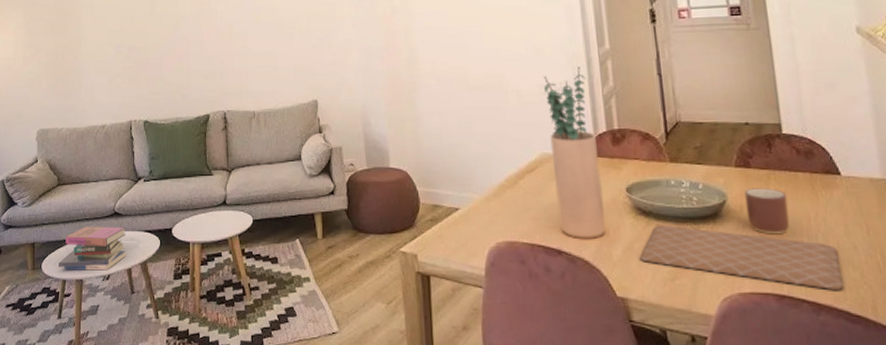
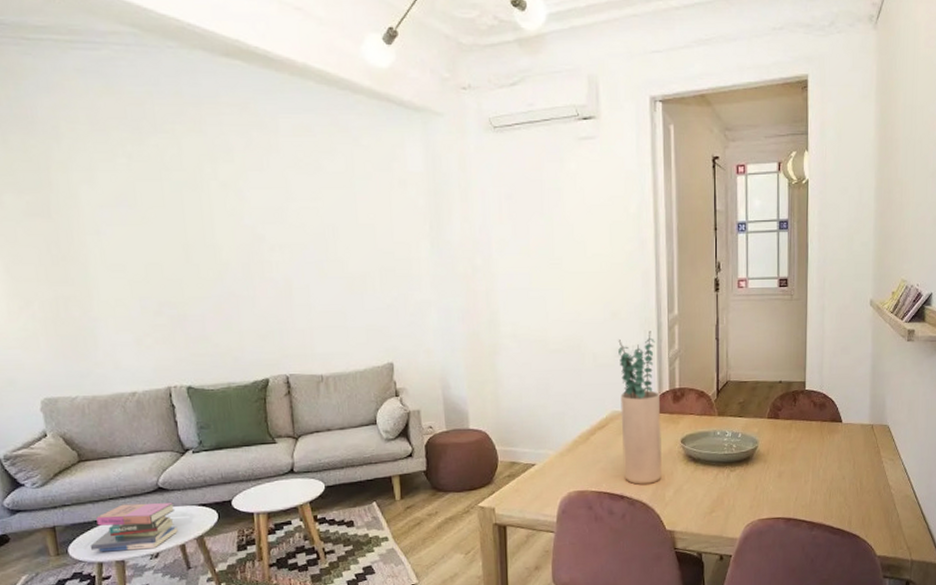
placemat: present [640,225,844,290] -> none [687,469,832,511]
mug: present [744,188,790,235] -> none [771,434,802,472]

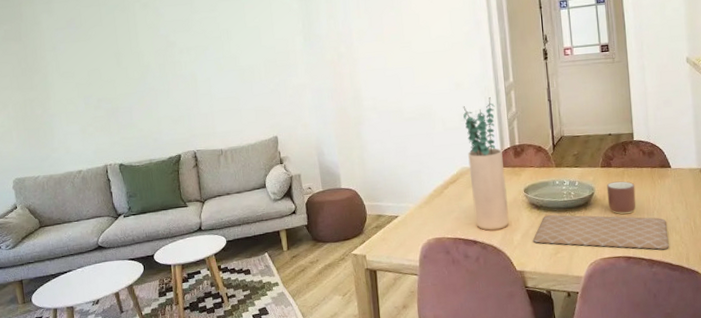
books: present [89,502,178,552] -> none [47,258,113,300]
placemat: none [687,469,832,511] -> present [533,214,669,250]
mug: none [771,434,802,472] -> present [606,181,636,215]

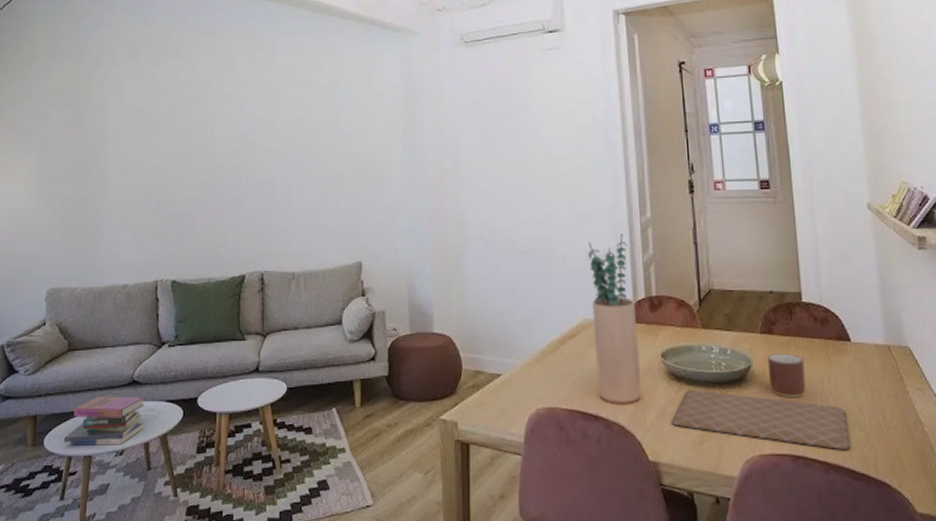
books: none [47,258,113,300] -> present [63,396,145,446]

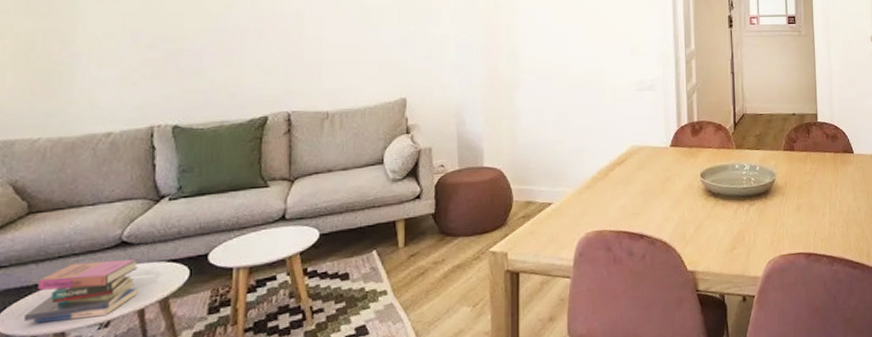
vase: present [588,234,641,404] -> none [637,65,682,222]
placemat: present [672,390,851,450] -> none [708,203,850,245]
mug: present [767,353,806,398] -> none [788,166,818,205]

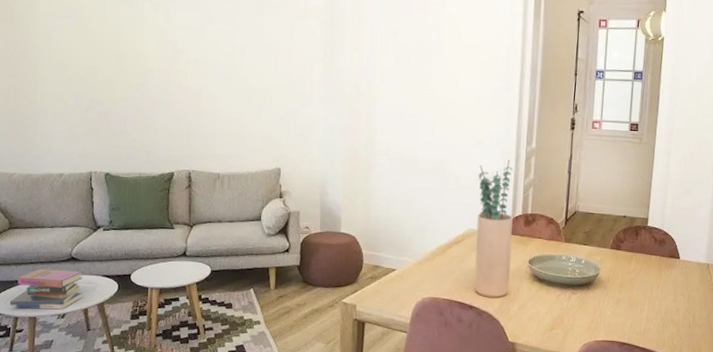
vase: none [637,65,682,222] -> present [474,160,513,298]

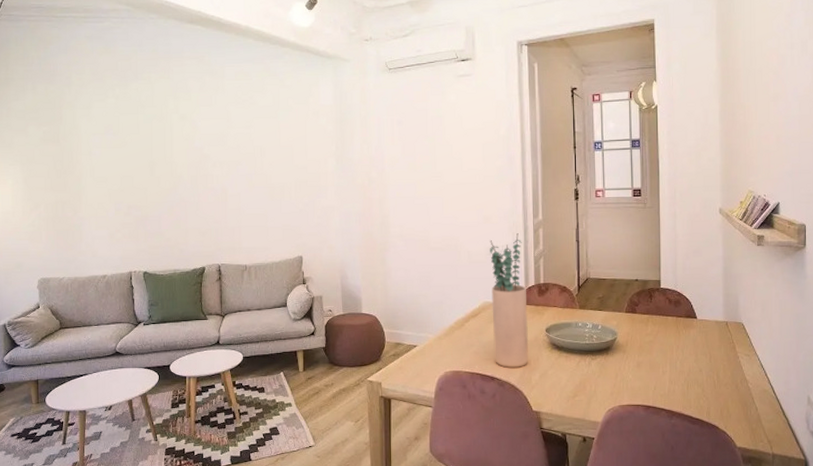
books: present [9,268,83,310] -> none [61,364,128,403]

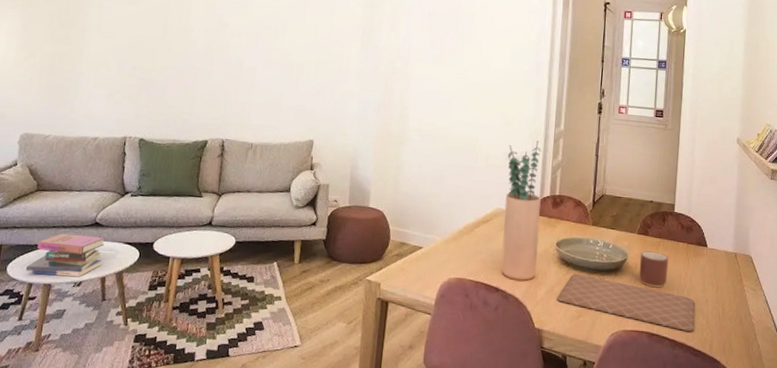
books: none [61,364,128,403] -> present [25,233,105,278]
placemat: none [552,357,690,401] -> present [557,274,695,332]
mug: none [630,328,659,362] -> present [639,251,669,288]

